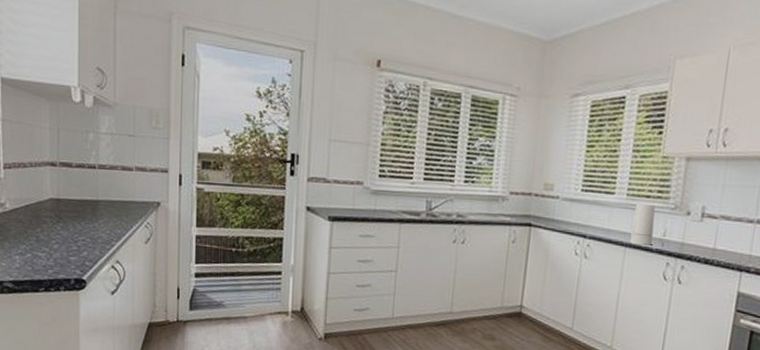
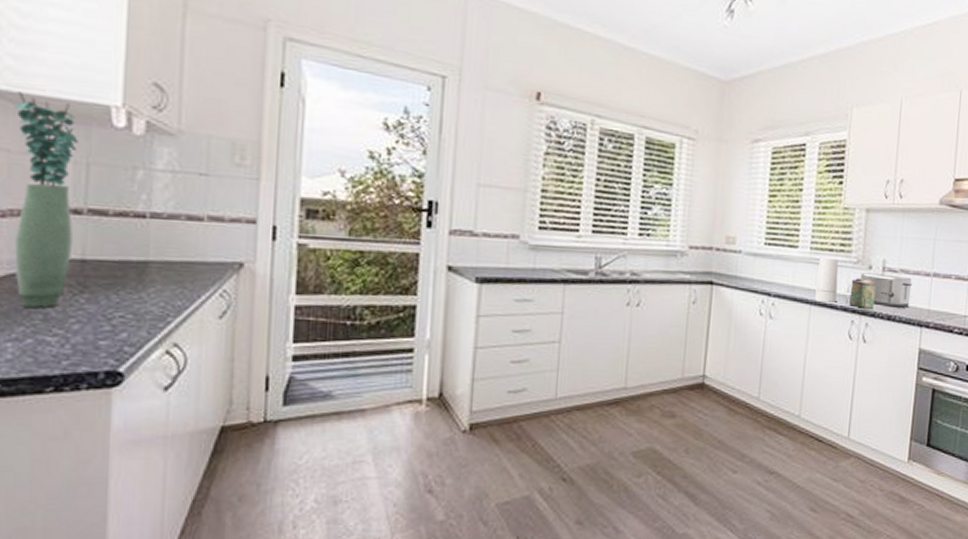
vase: none [13,78,52,233] -> present [14,91,78,308]
canister: none [665,223,694,254] -> present [849,278,876,310]
toaster: none [677,218,734,253] -> present [859,273,913,309]

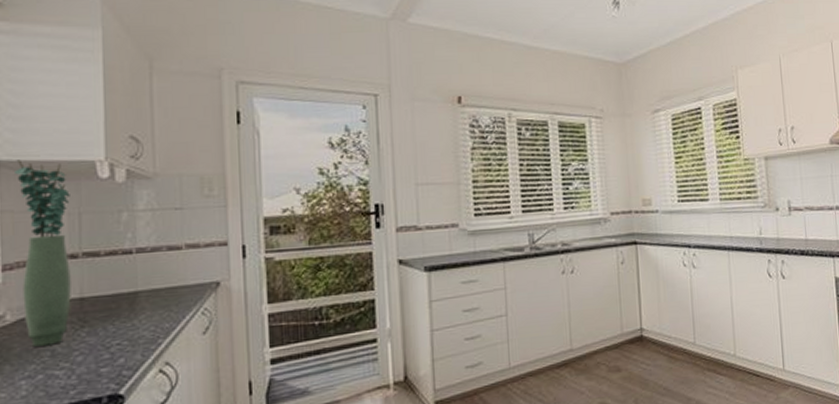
canister: present [814,257,839,304] -> none [729,205,751,247]
canister: present [849,278,876,310] -> none [762,220,787,249]
toaster: present [859,273,913,309] -> none [769,213,819,244]

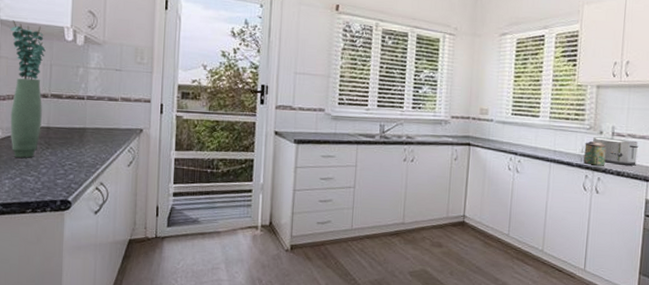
canister: none [762,220,787,249] -> present [583,141,607,167]
toaster: none [769,213,819,244] -> present [592,137,639,166]

